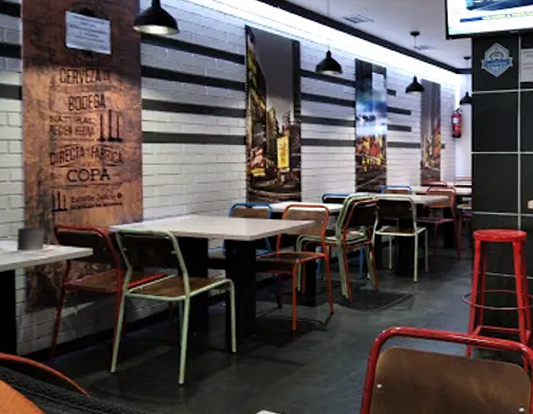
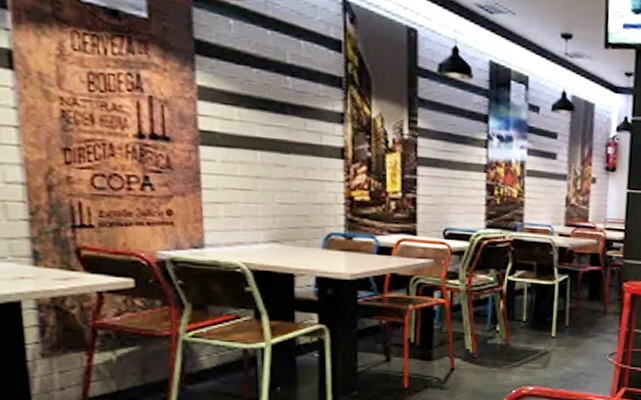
mug: present [16,227,51,252] -> none [20,246,72,280]

